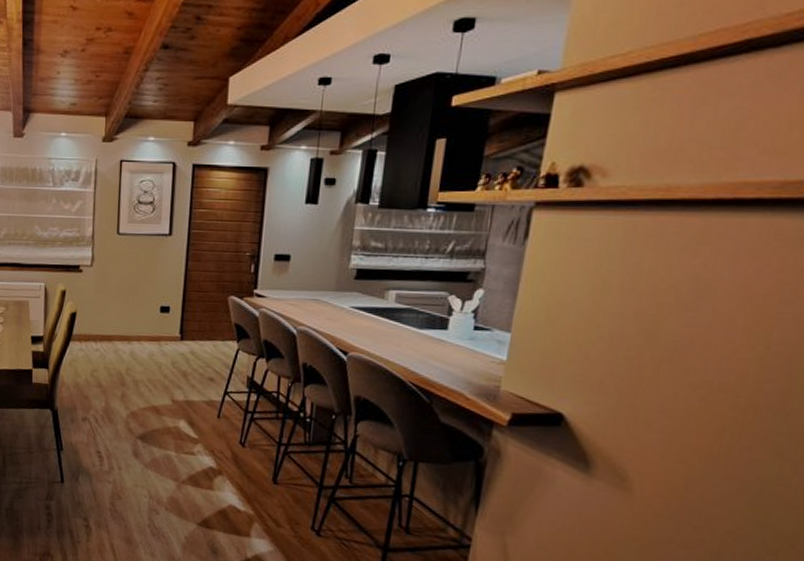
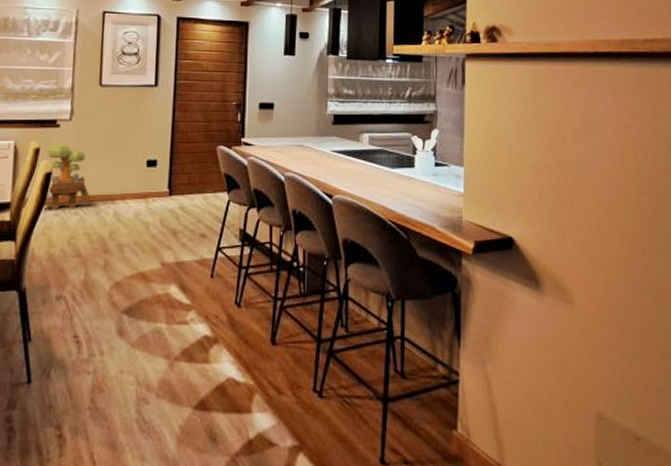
potted tree: none [72,287,110,346] -> present [46,143,91,211]

